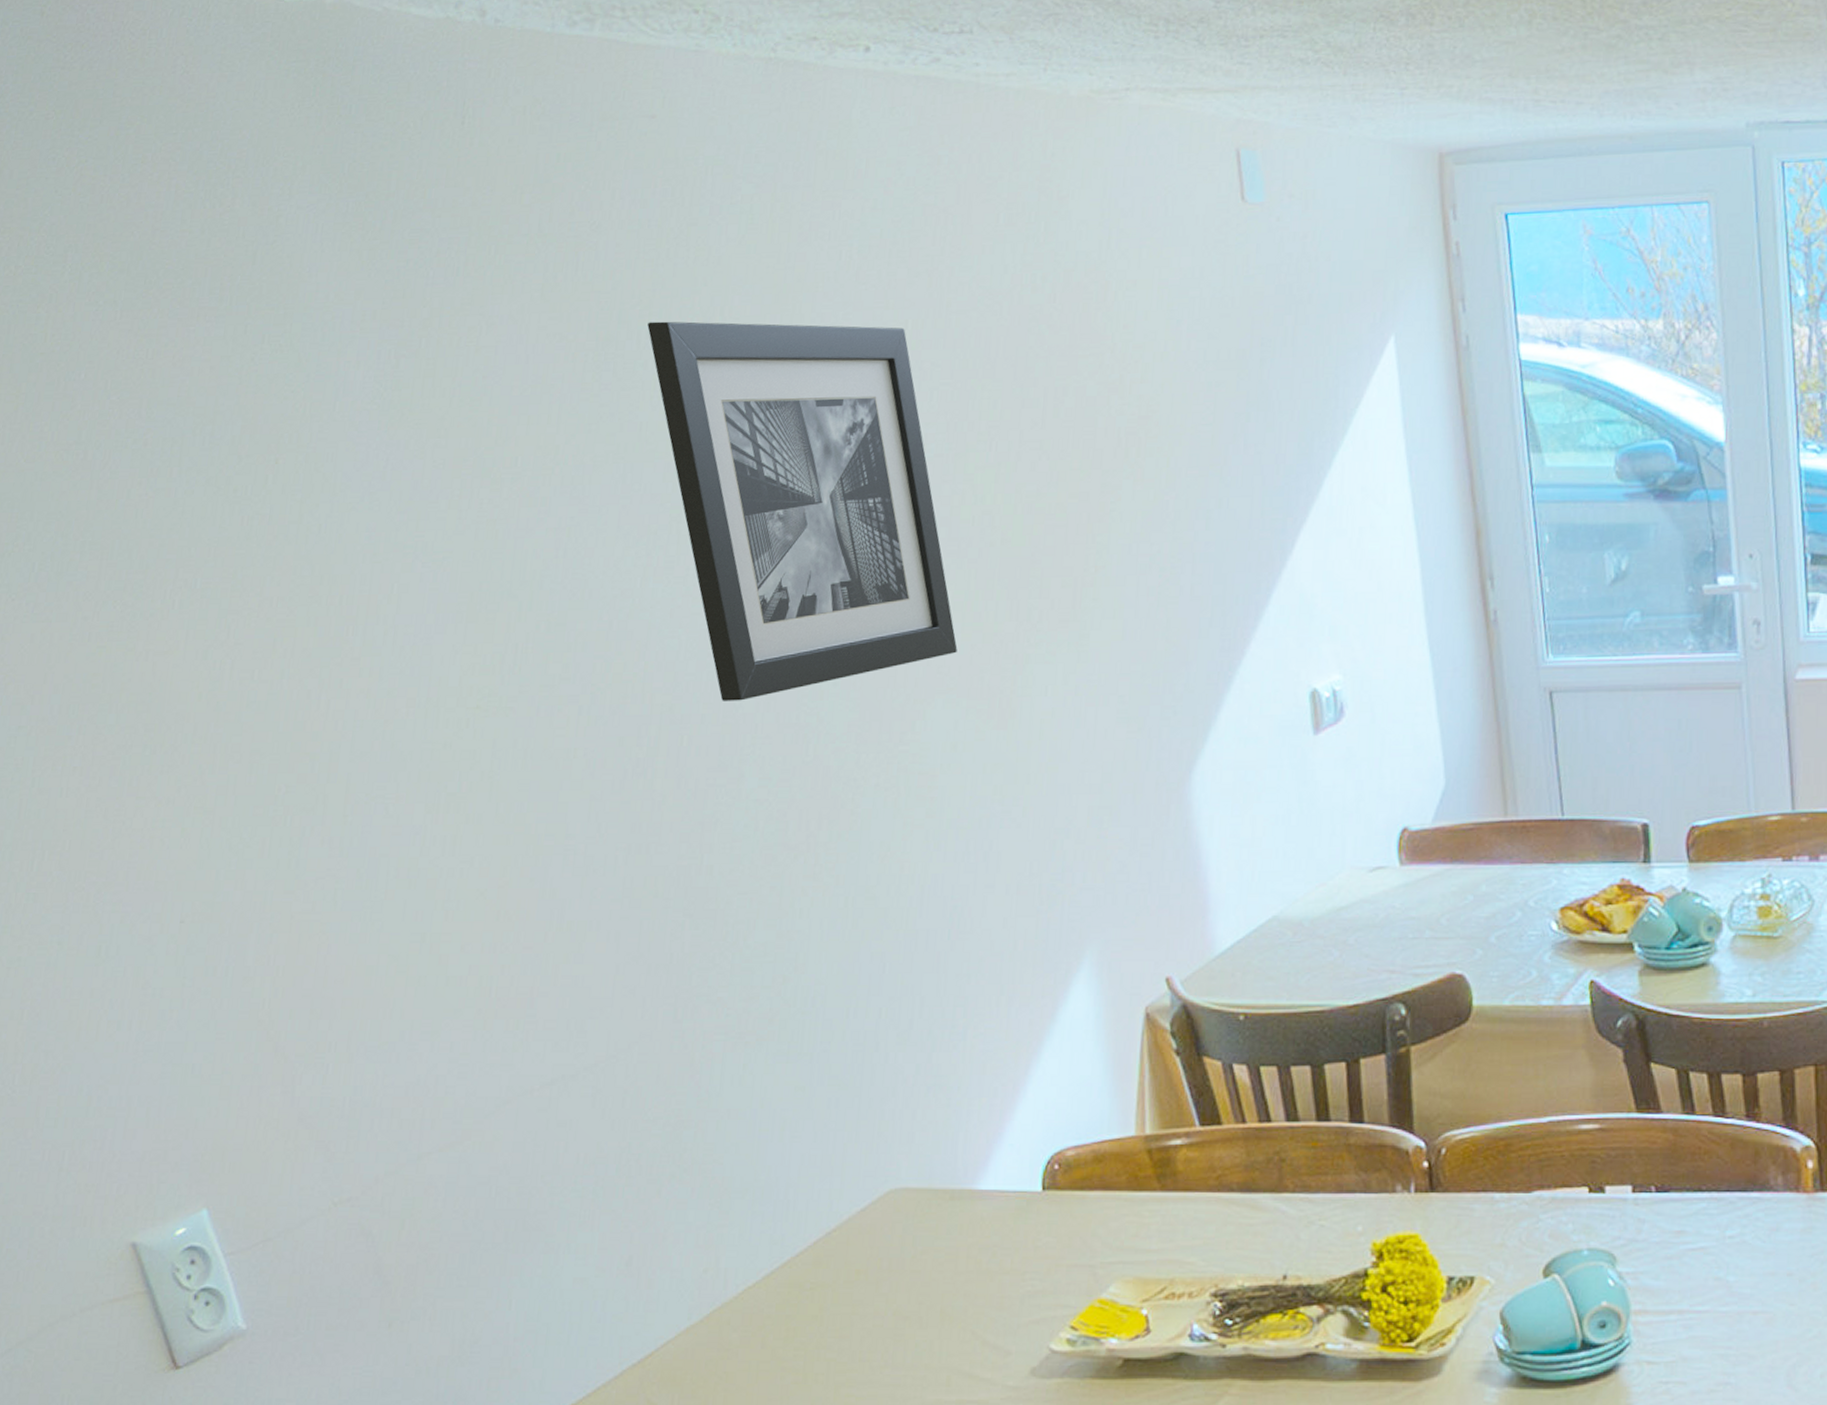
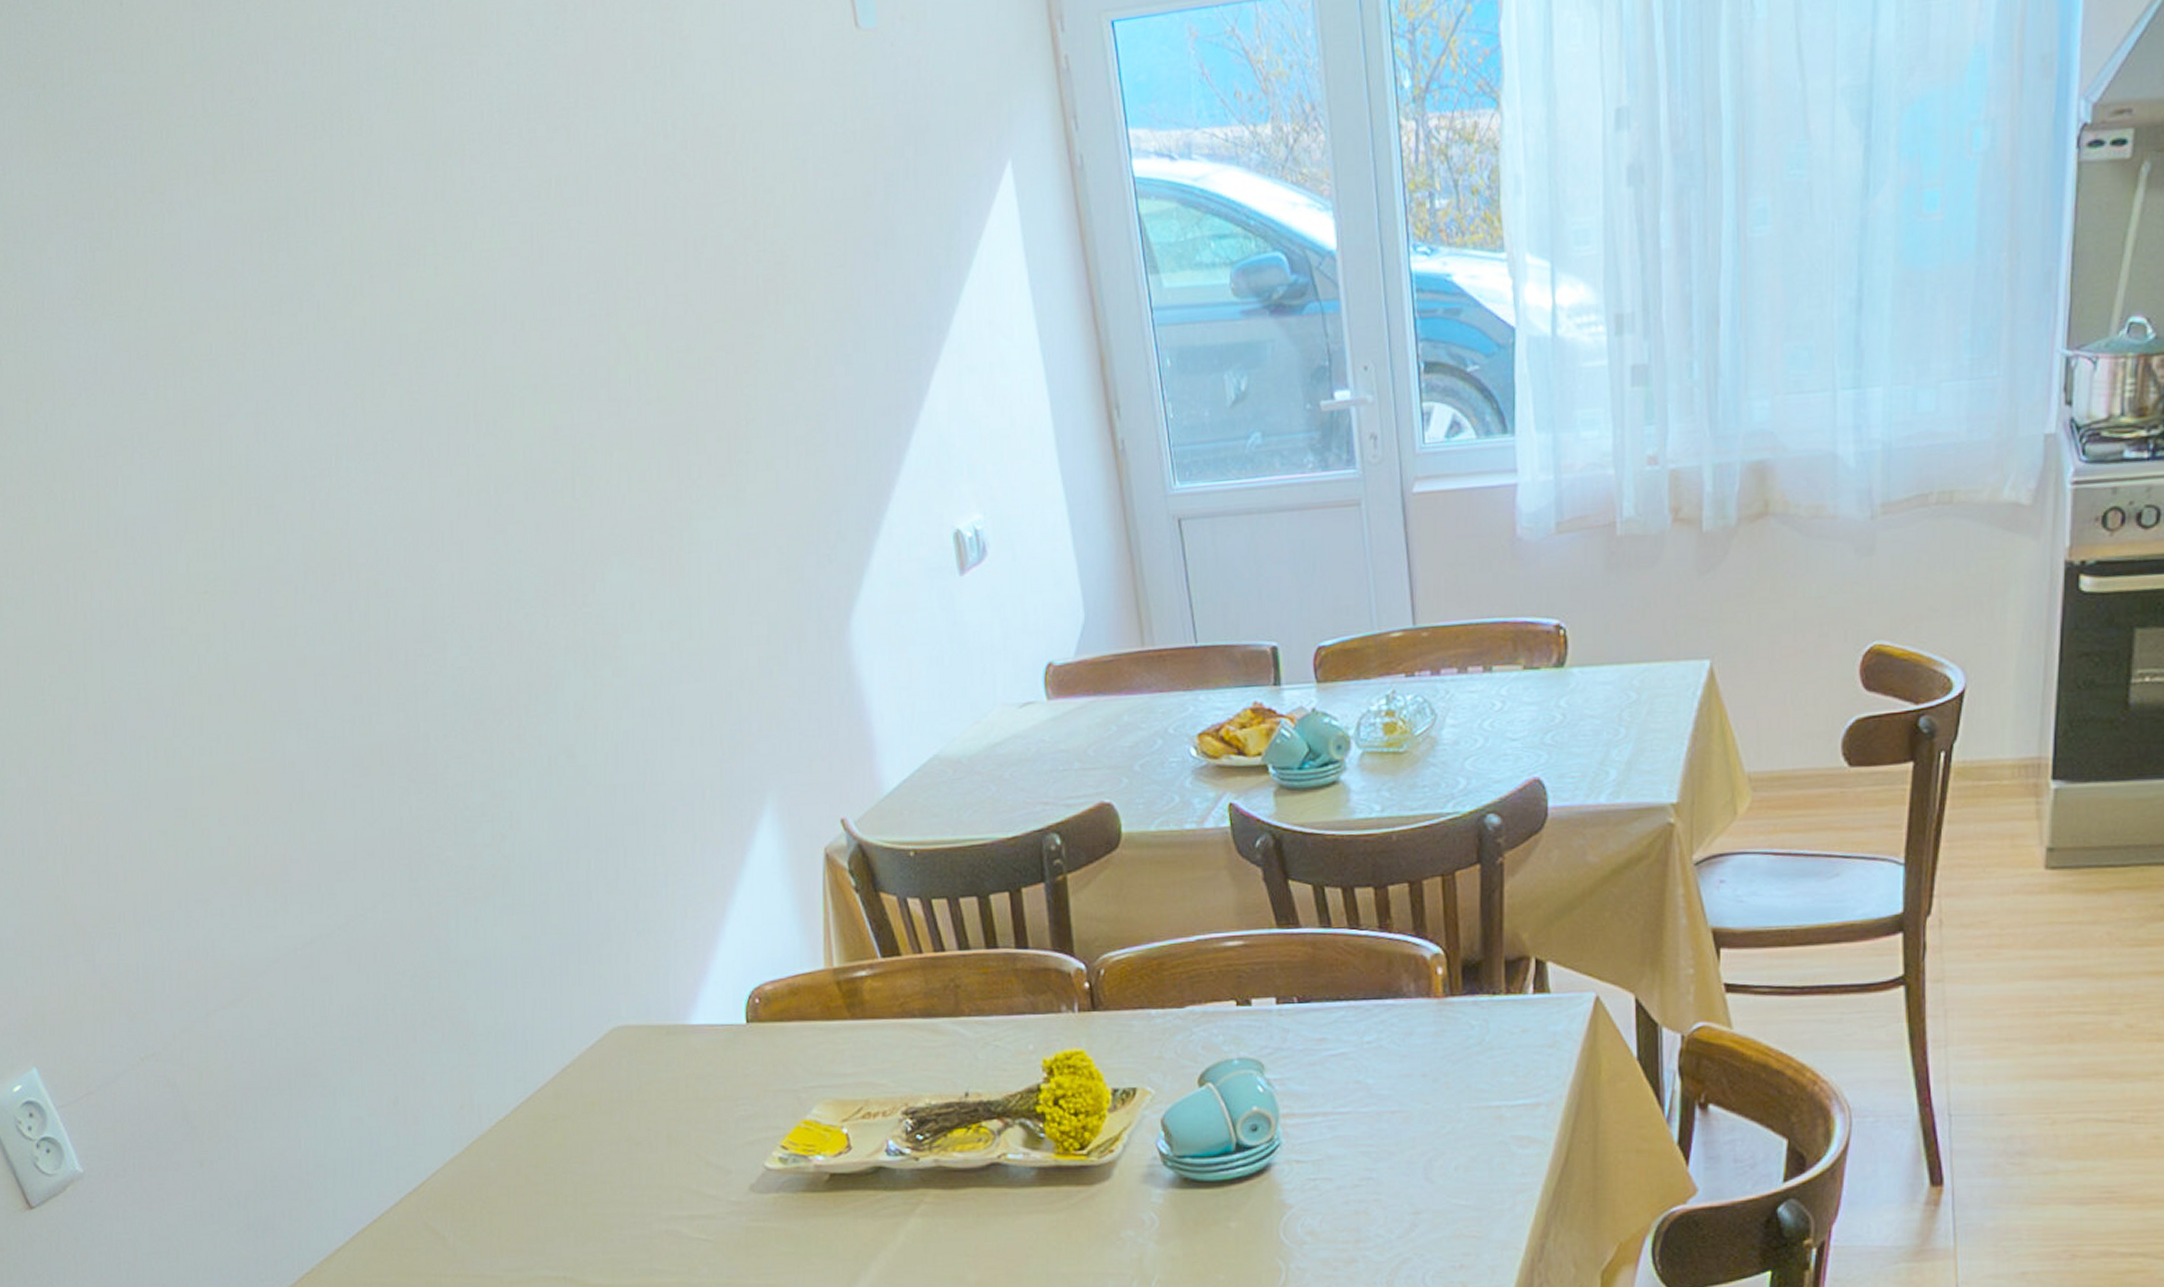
wall art: present [647,321,958,701] -> none [313,186,627,574]

